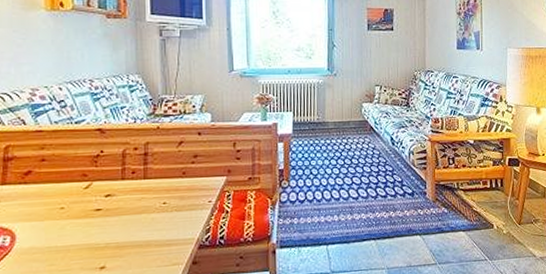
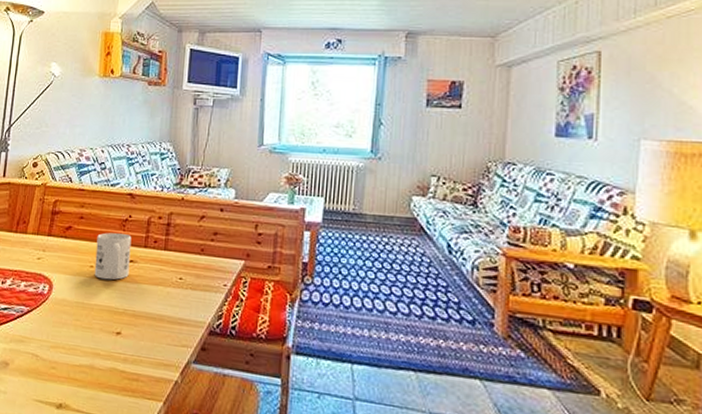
mug: none [65,170,107,219] -> present [94,232,132,280]

